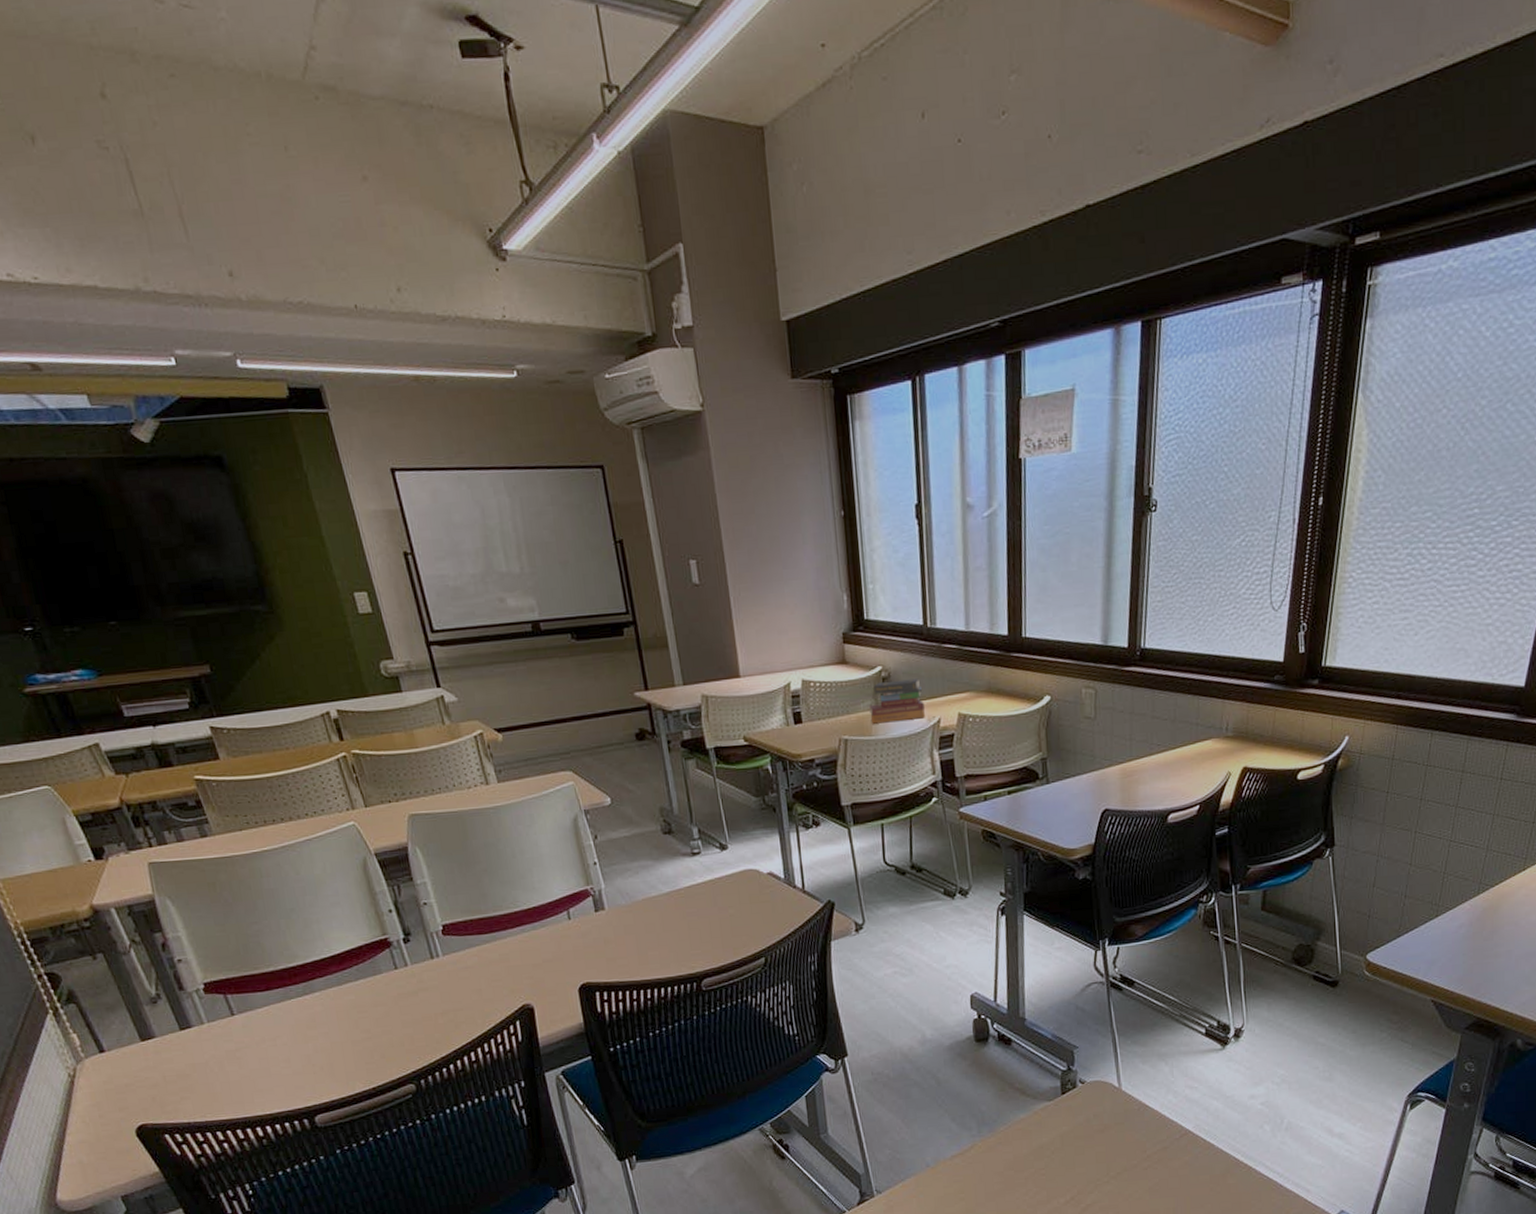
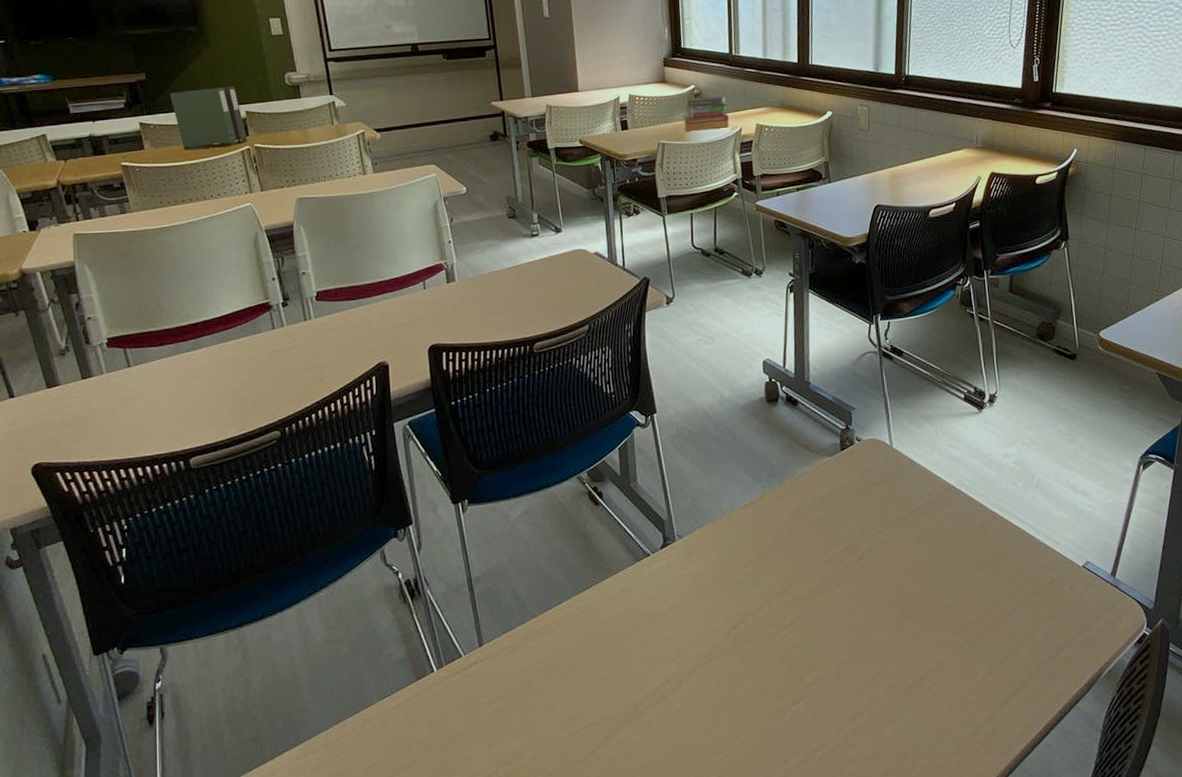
binder: none [241,679,343,760] -> present [169,86,248,151]

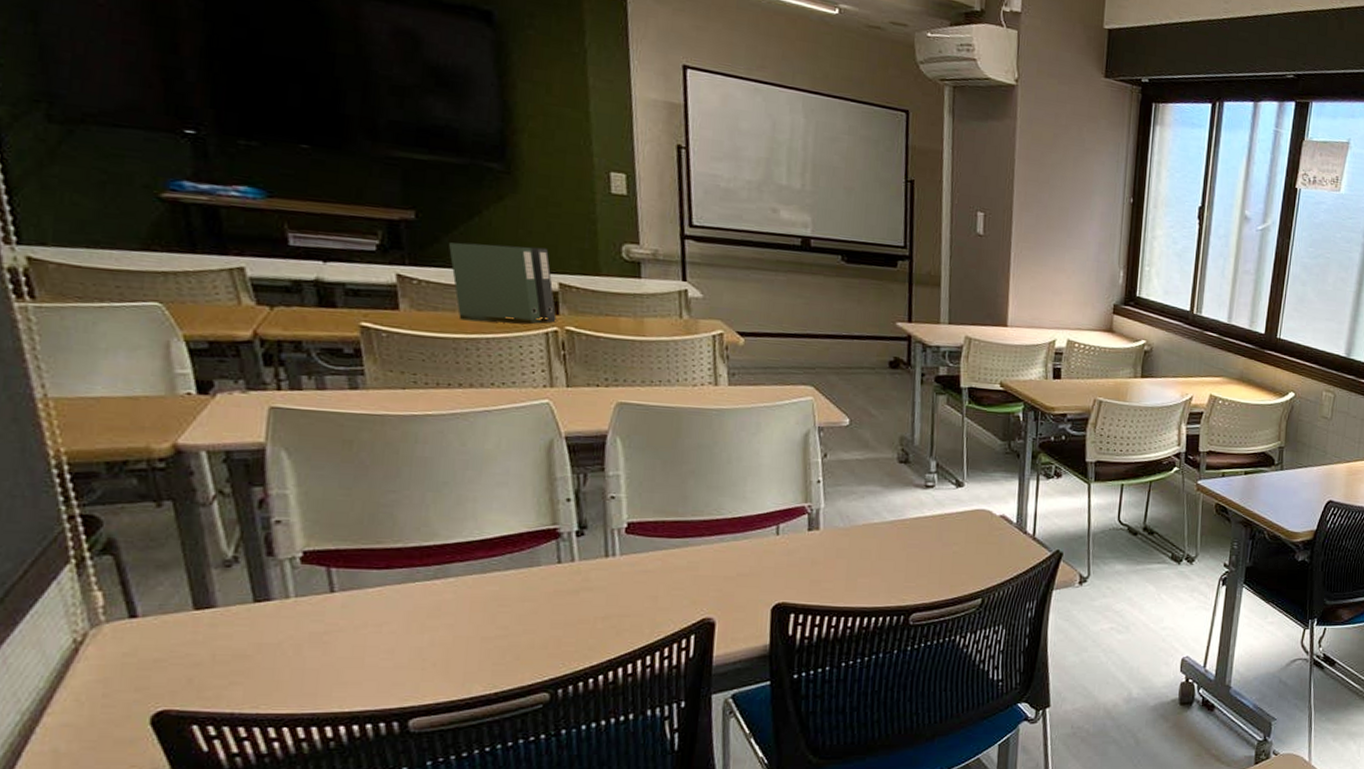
books: present [682,95,730,131] -> none [1127,354,1181,394]

